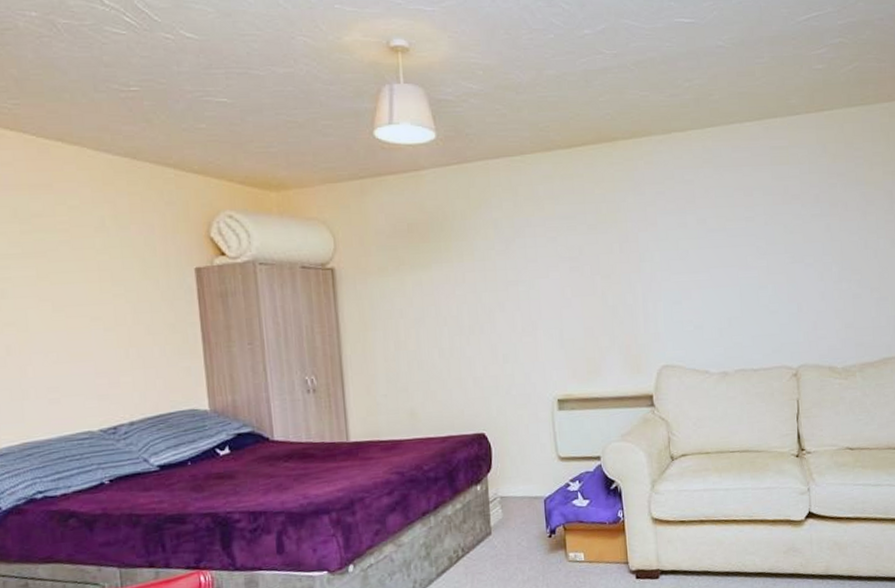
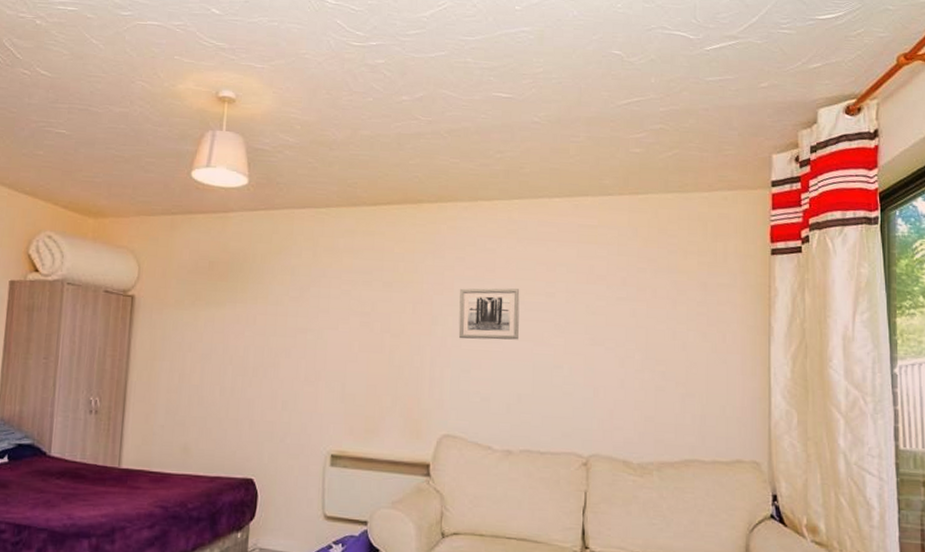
wall art: none [664,217,724,272] -> present [458,288,520,340]

